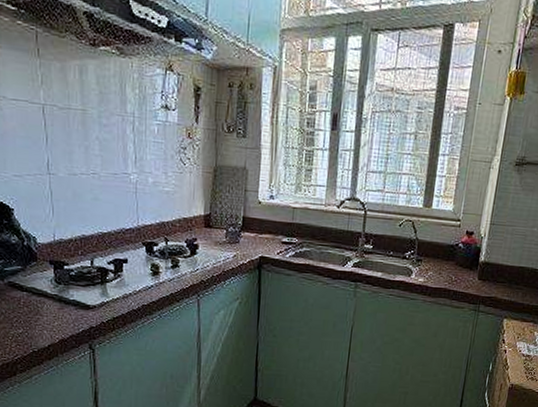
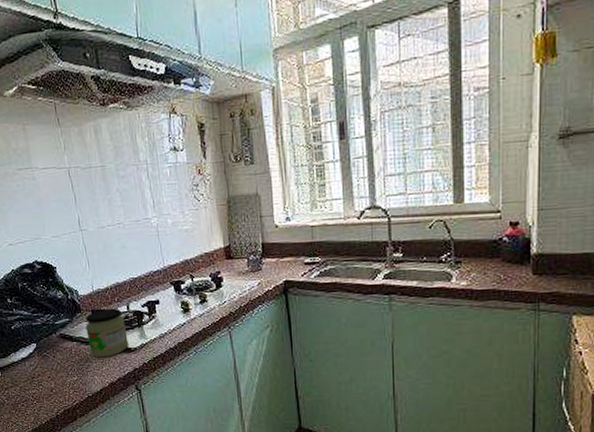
jar: none [40,260,87,312] -> present [85,308,129,358]

